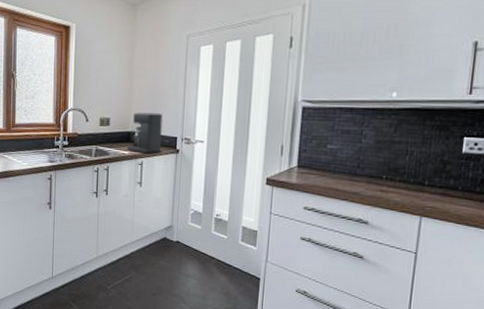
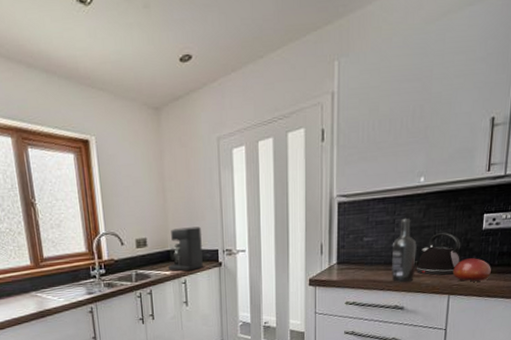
wine bottle: none [356,130,386,198] -> present [391,217,417,284]
kettle: none [384,149,438,195] -> present [417,231,463,275]
fruit: none [426,181,472,208] -> present [453,258,491,282]

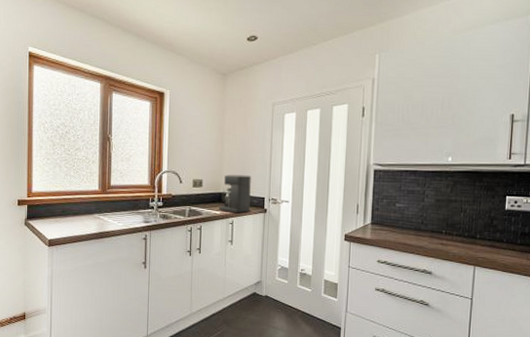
wine bottle: present [391,217,417,284] -> none [421,190,445,250]
kettle: present [417,231,463,275] -> none [444,207,487,247]
fruit: present [453,258,491,282] -> none [478,234,514,258]

